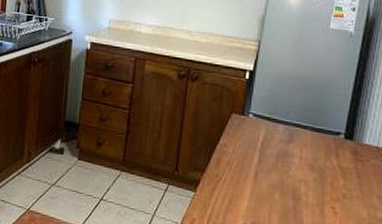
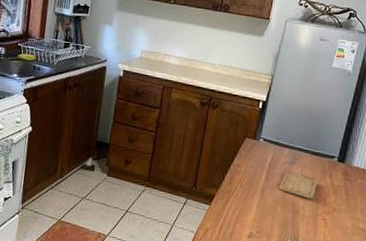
chopping board: none [275,151,322,184] -> present [279,171,318,199]

